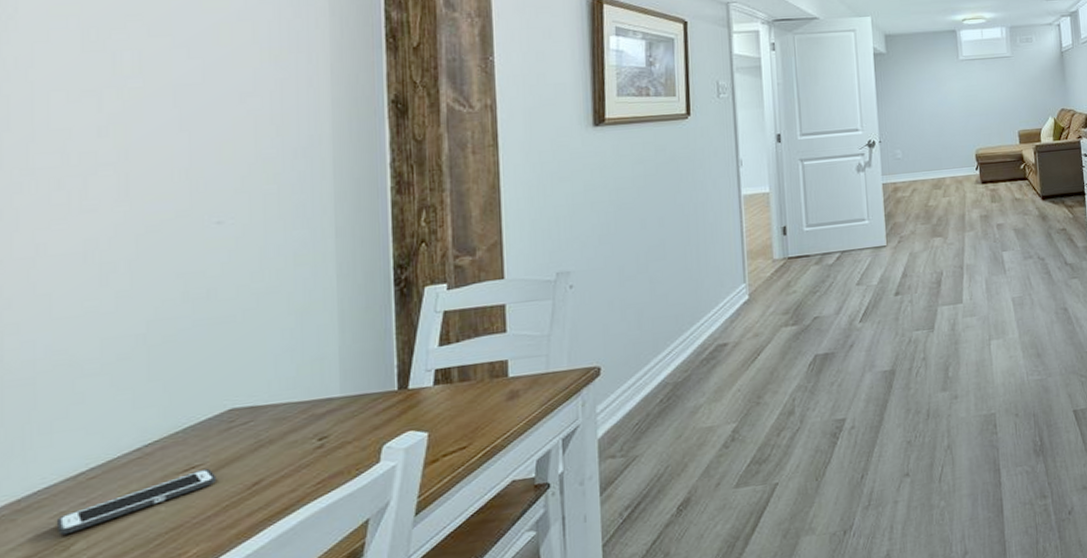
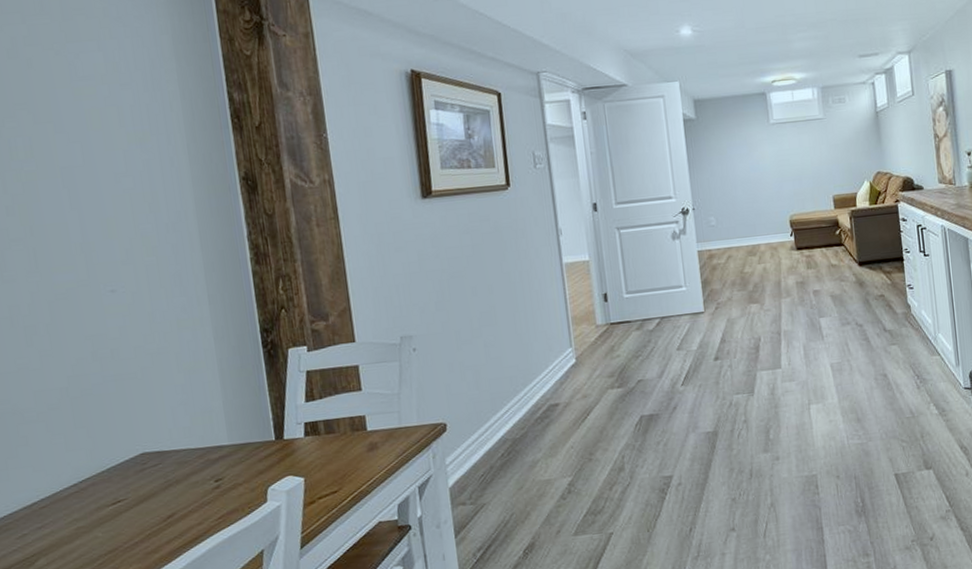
cell phone: present [56,468,216,536] -> none [21,502,138,553]

